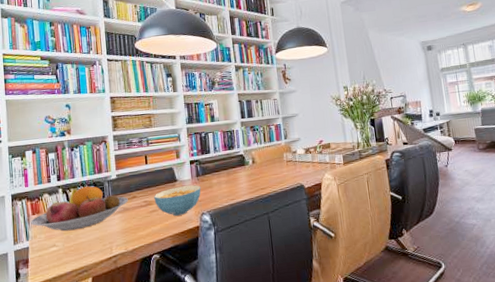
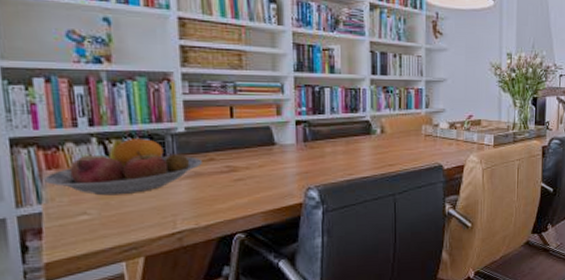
cereal bowl: present [154,185,201,216] -> none [241,152,309,188]

